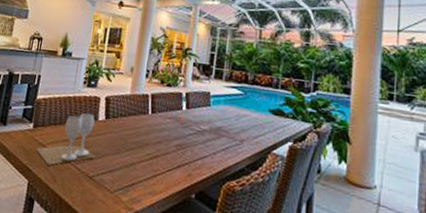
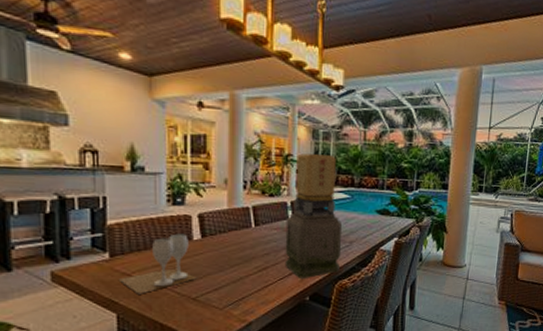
lantern: none [174,48,233,174] -> present [284,153,342,278]

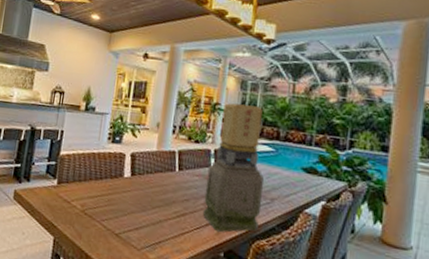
wineglass: present [120,233,197,294] -> none [61,169,122,222]

